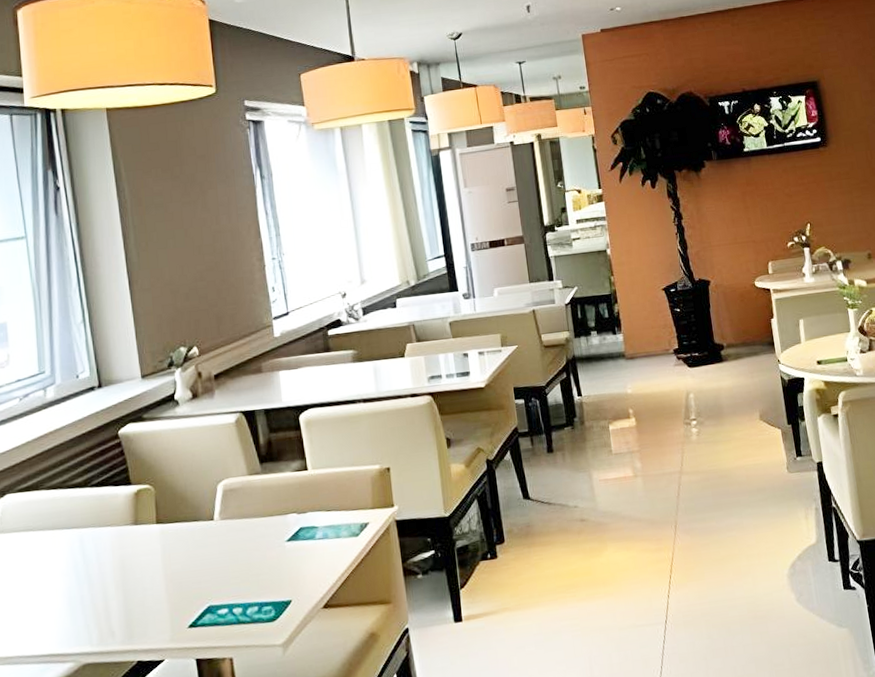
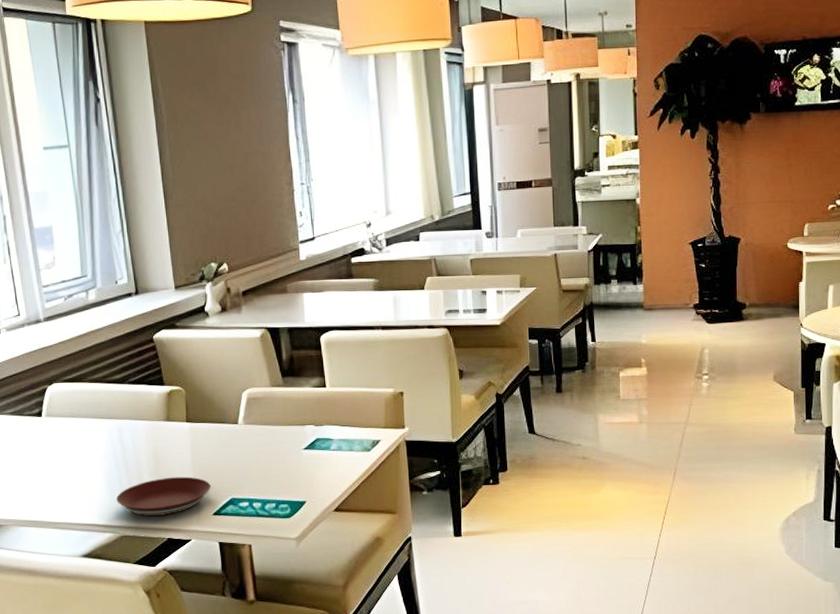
plate: none [77,586,186,638] -> present [116,476,211,516]

